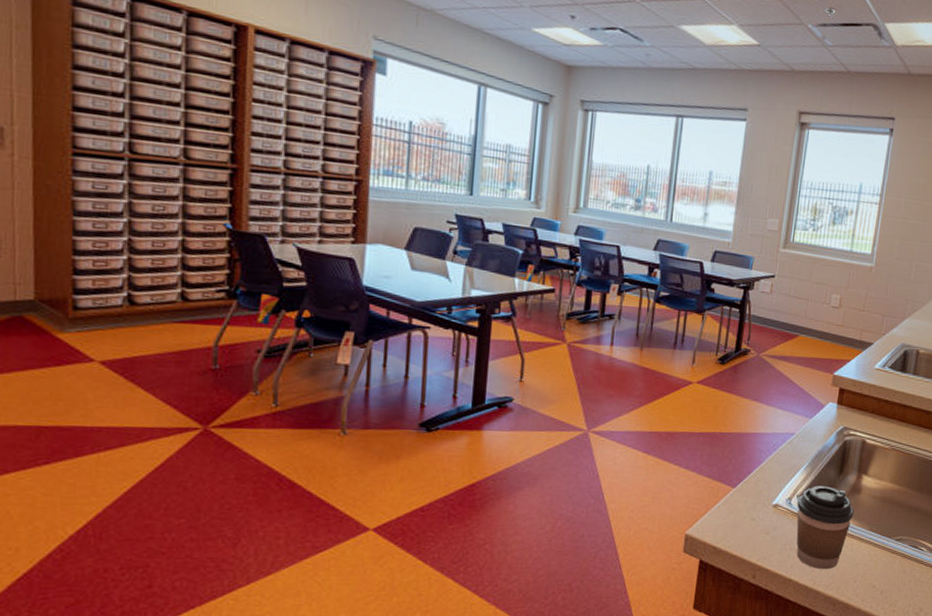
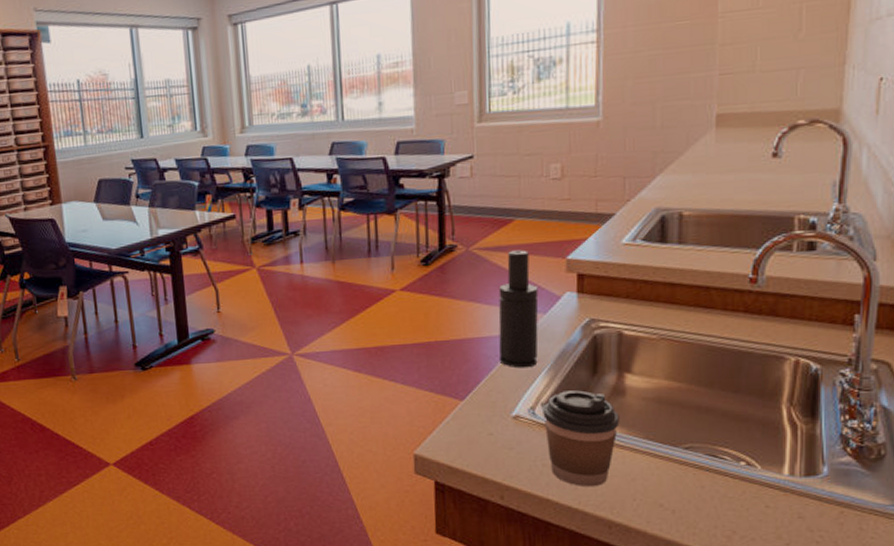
soap dispenser: none [769,361,809,464] -> present [498,250,539,368]

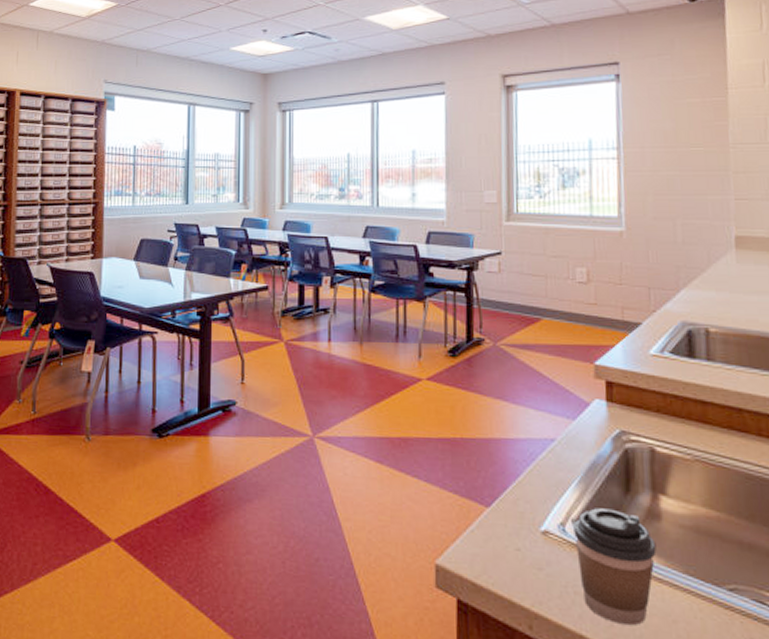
soap dispenser: present [498,250,539,368] -> none [526,350,568,478]

